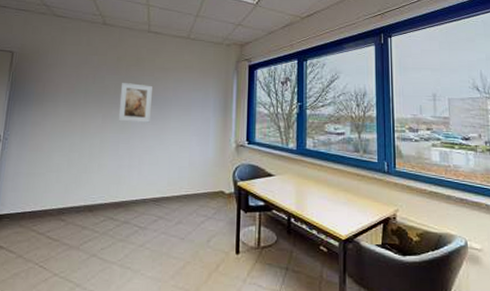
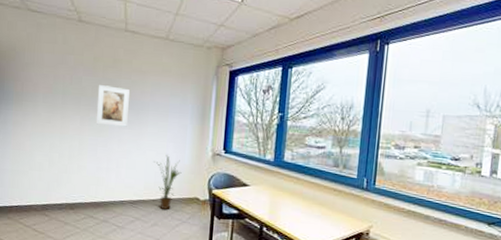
house plant: none [178,149,206,205] -> present [154,155,182,209]

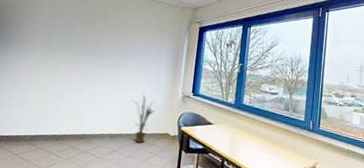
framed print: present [95,85,130,127] -> none [84,34,115,70]

